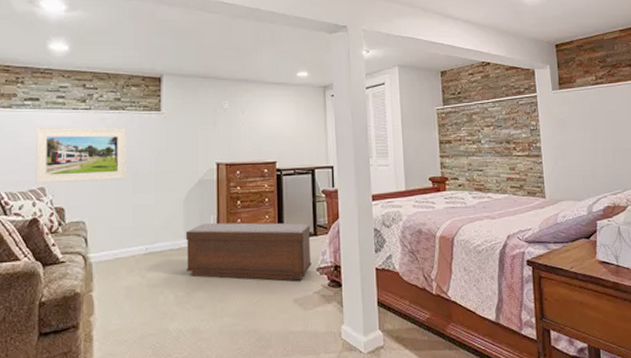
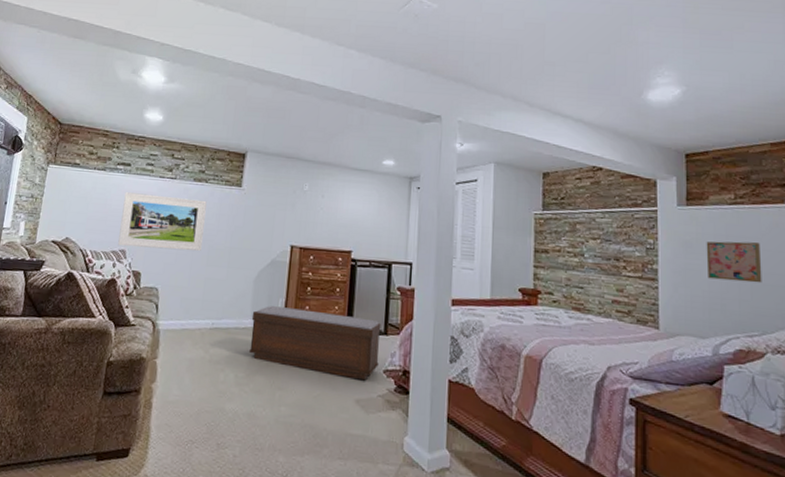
wall art: none [576,115,621,150] -> present [706,241,762,283]

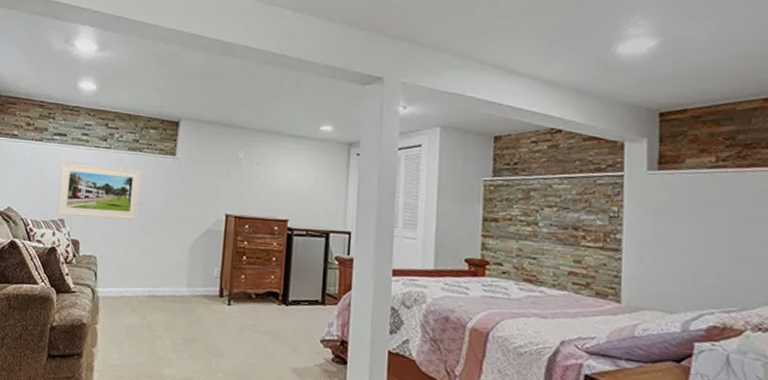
bench: present [249,306,381,381] -> none [186,274,319,350]
wall art: present [706,241,762,283] -> none [679,208,745,255]

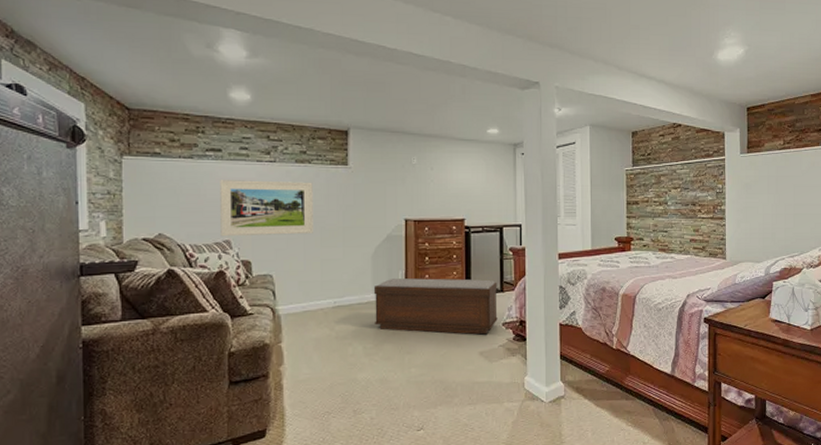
bench: none [186,274,319,350] -> present [373,278,498,335]

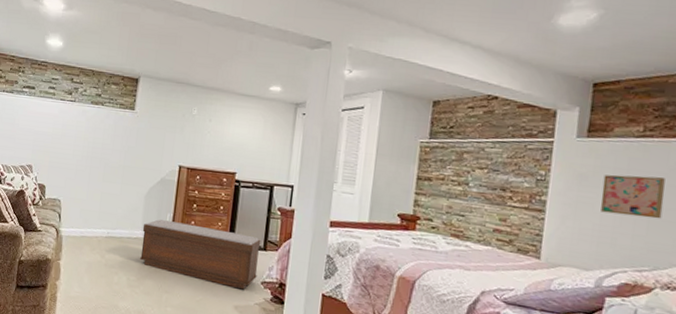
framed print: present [220,180,313,237] -> none [25,113,103,168]
wall art: none [762,180,802,214] -> present [601,174,665,219]

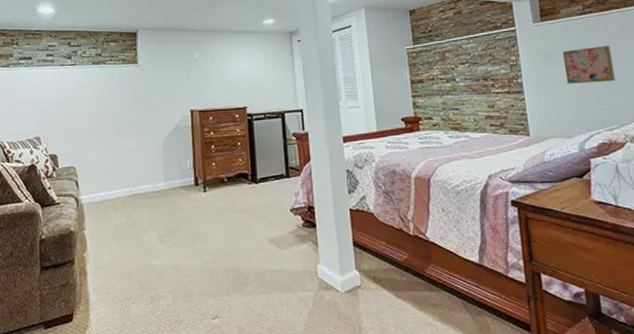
bench: present [140,219,261,290] -> none [164,165,285,221]

